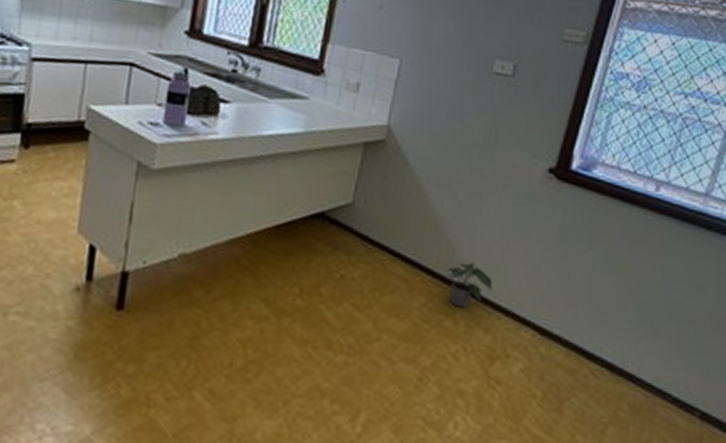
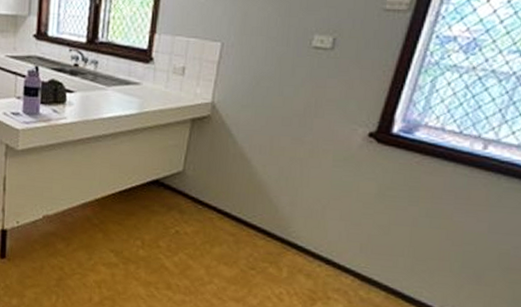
potted plant: present [446,262,493,308] -> none [269,218,314,258]

